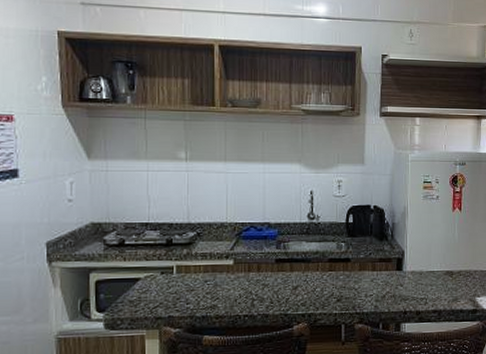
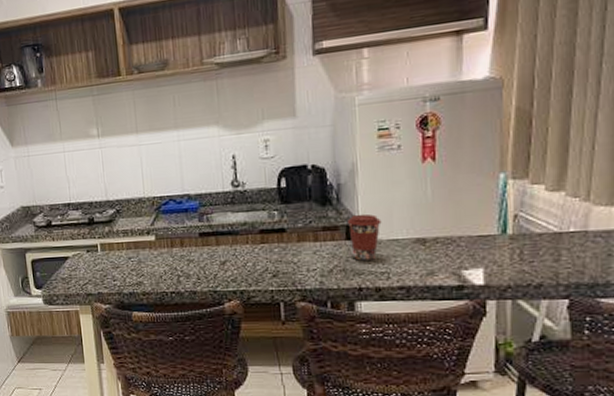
coffee cup: none [399,249,423,288] -> present [348,214,382,261]

